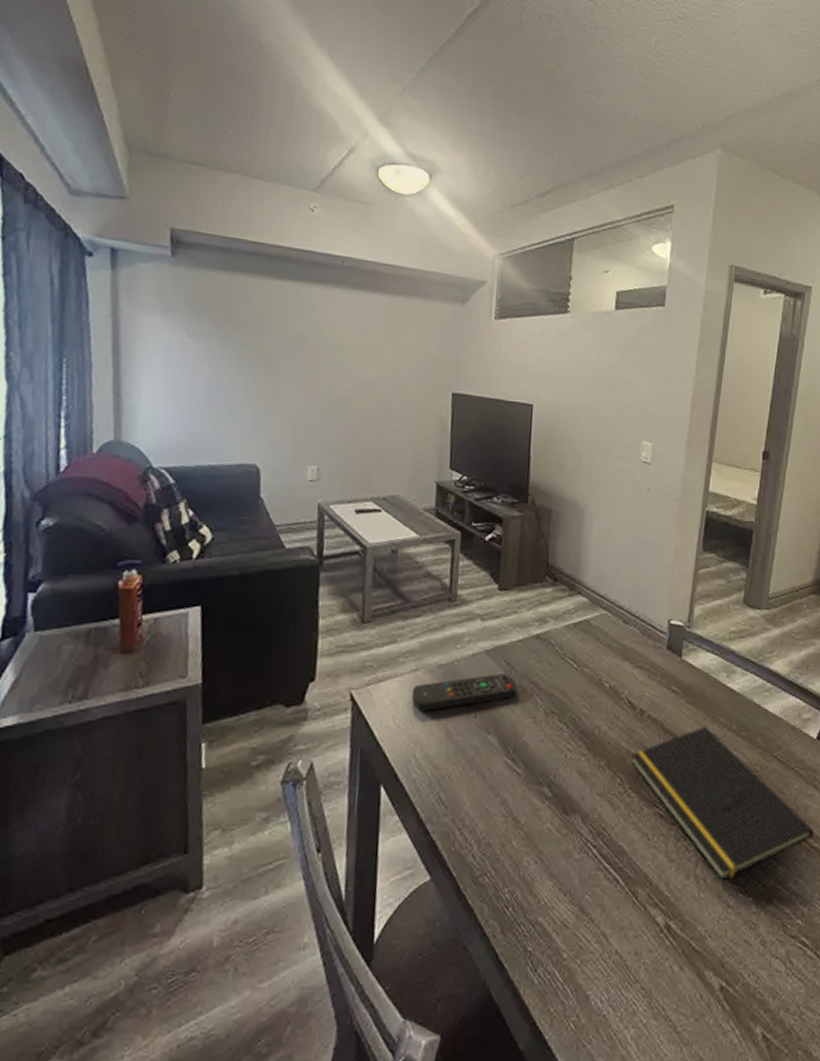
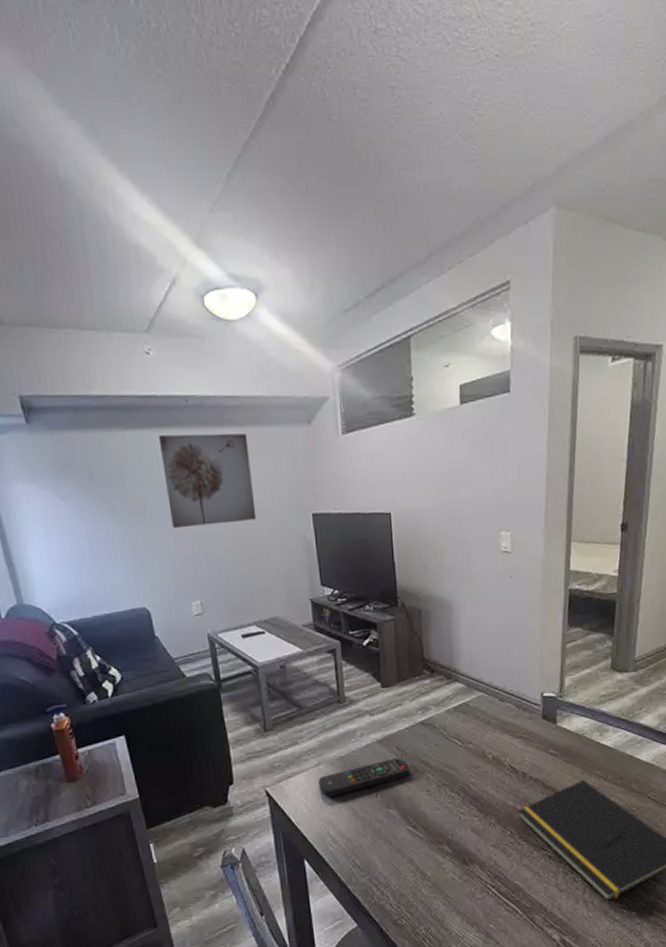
wall art: none [303,290,399,390] -> present [158,433,257,529]

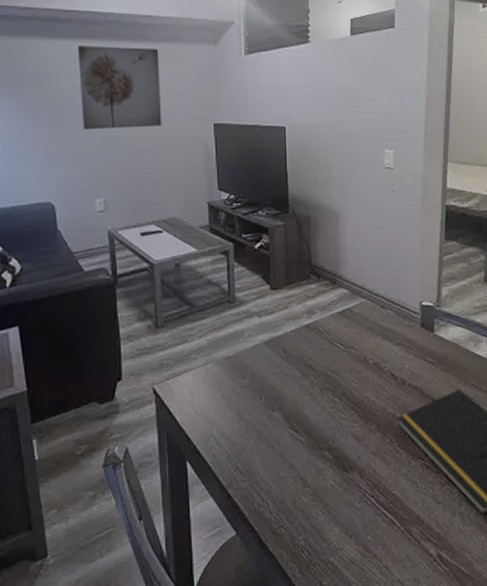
remote control: present [318,758,410,798] -> none [205,360,294,398]

